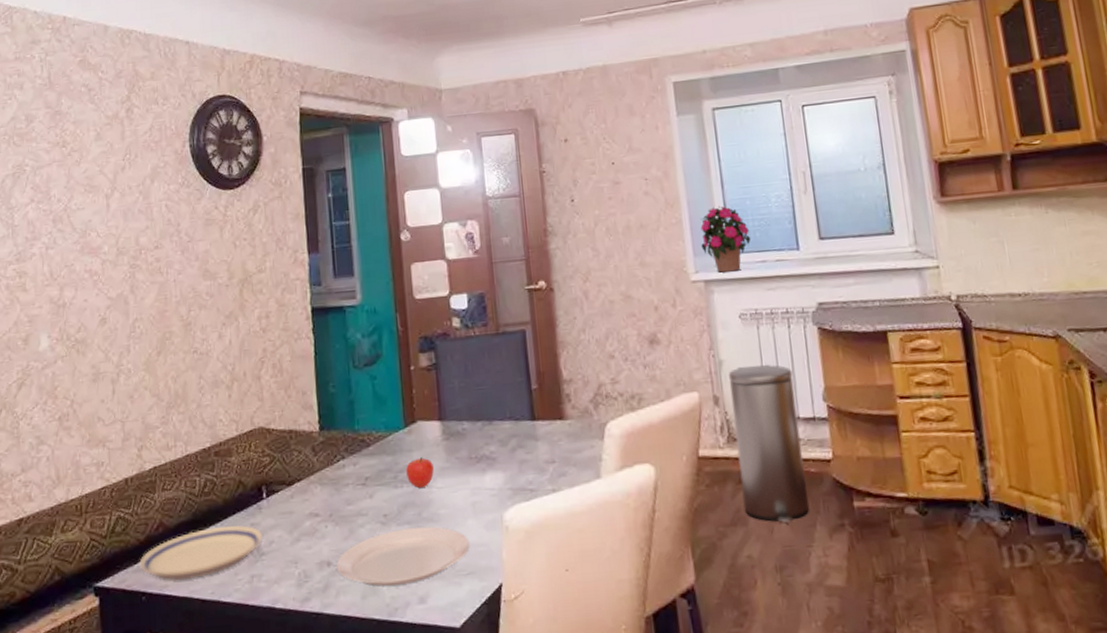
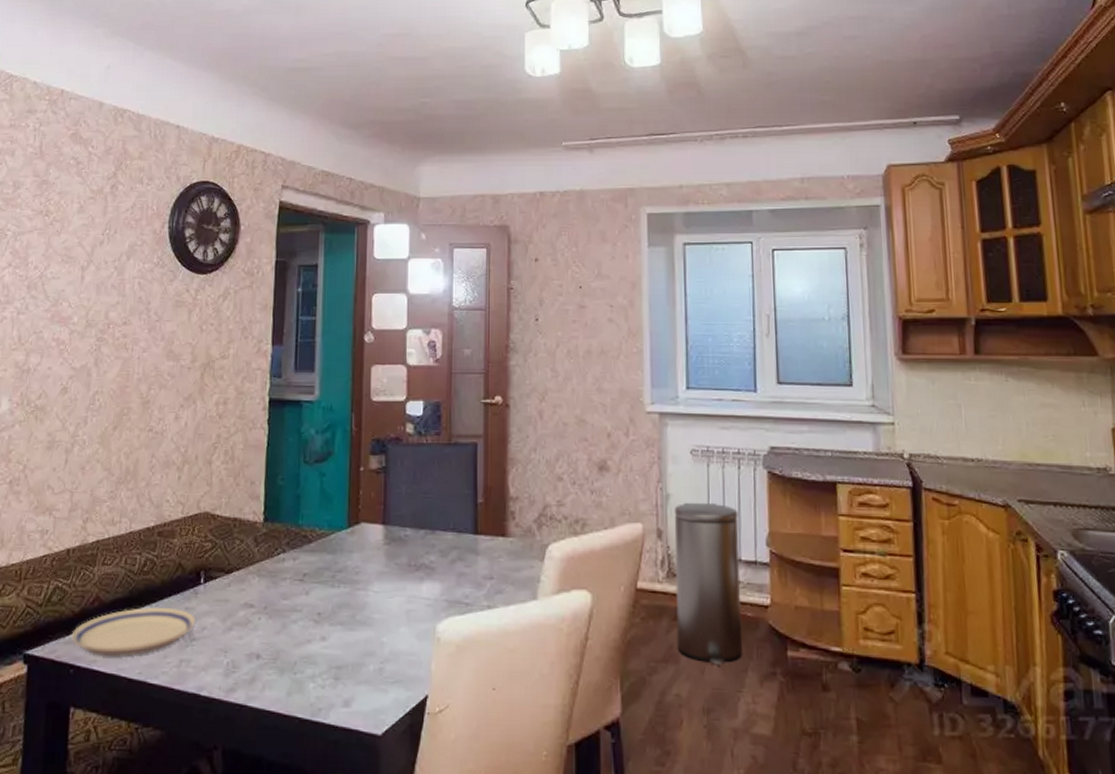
plate: present [336,526,470,587] -> none [264,629,400,686]
fruit: present [406,457,434,489] -> none [345,559,372,591]
potted flower: present [700,205,751,273] -> none [660,339,710,408]

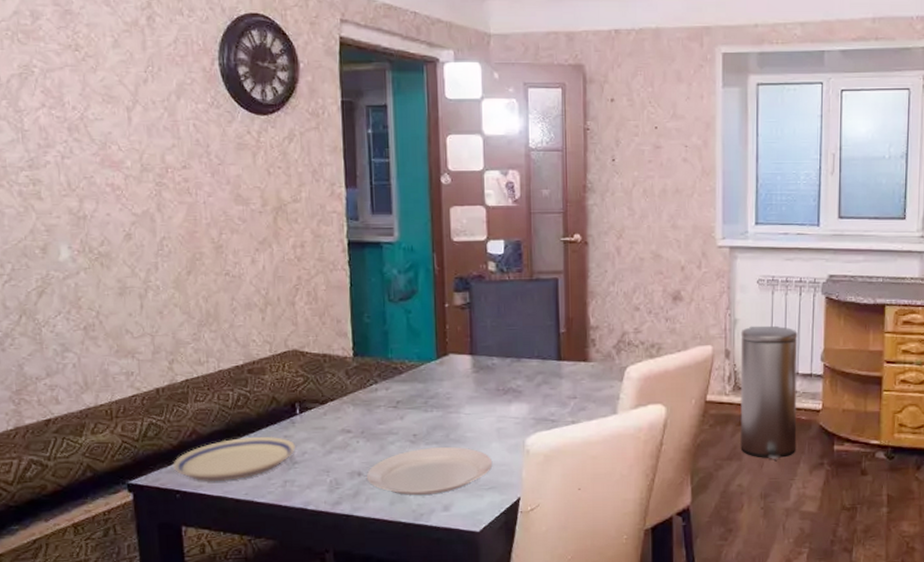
plate: none [264,629,400,686] -> present [366,447,493,495]

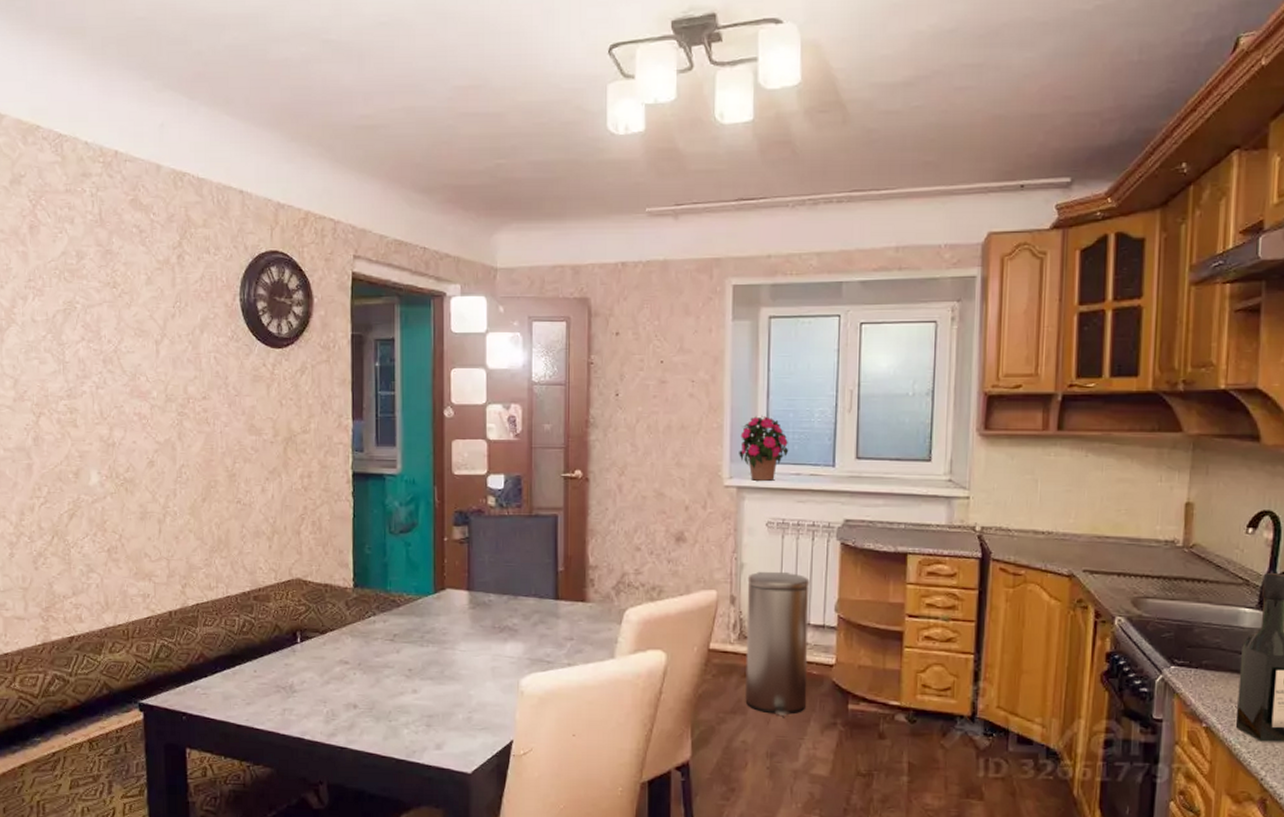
plate: present [173,436,295,482] -> none [181,662,295,706]
plate: present [366,447,493,495] -> none [361,683,486,732]
potted flower: none [731,178,777,242] -> present [739,415,789,482]

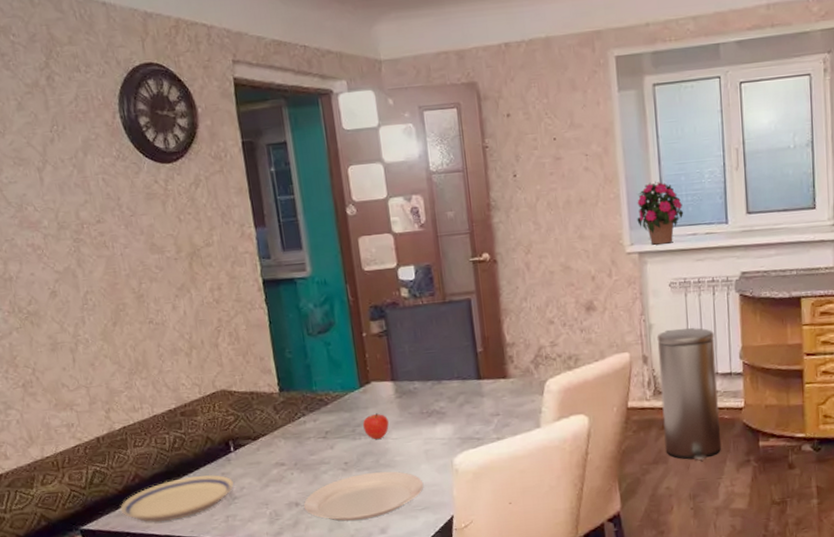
plate: none [181,662,295,706] -> present [120,474,234,523]
plate: none [361,683,486,732] -> present [303,471,424,521]
fruit: none [433,622,458,650] -> present [363,413,389,440]

